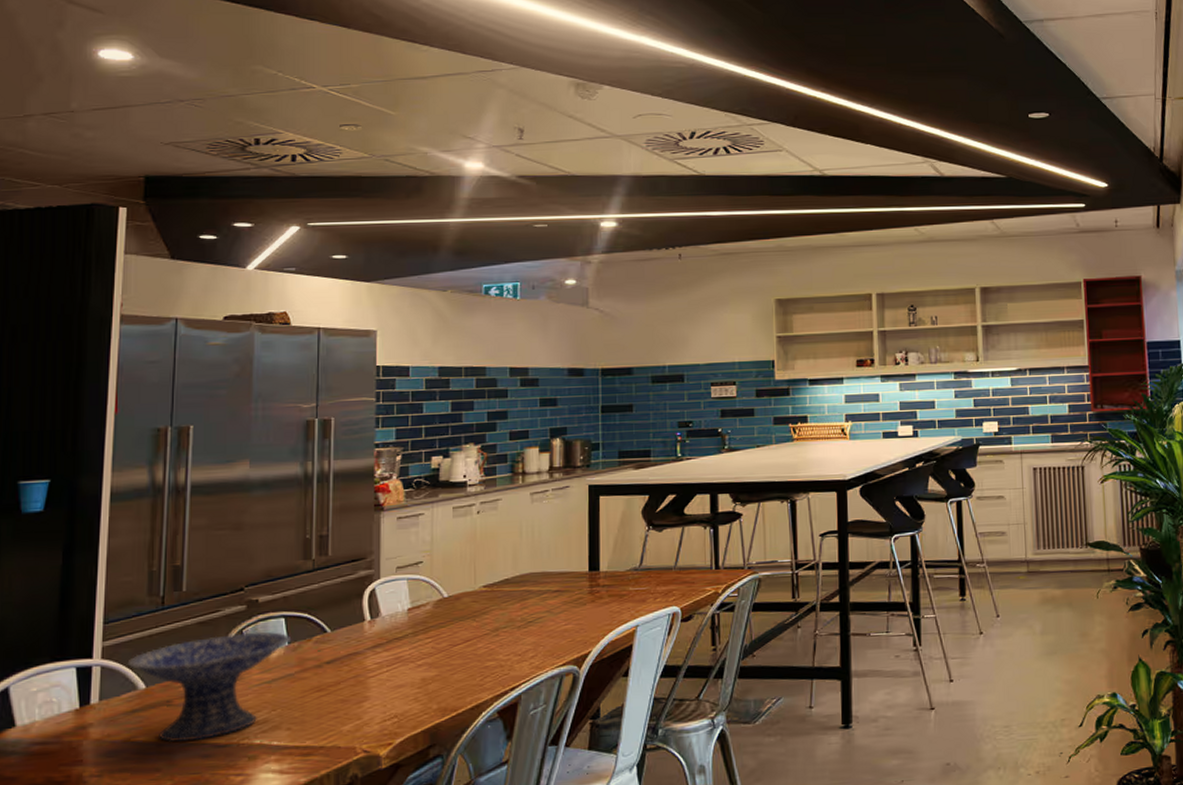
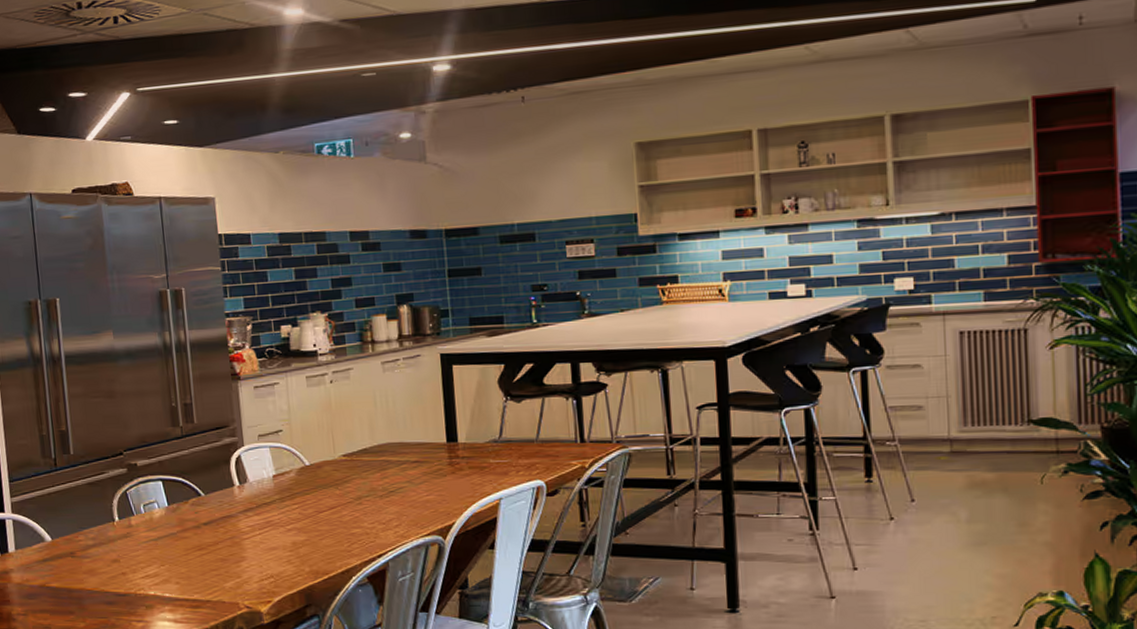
decorative bowl: present [127,632,292,743] -> none [33,494,171,590]

